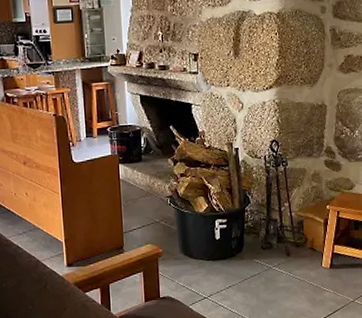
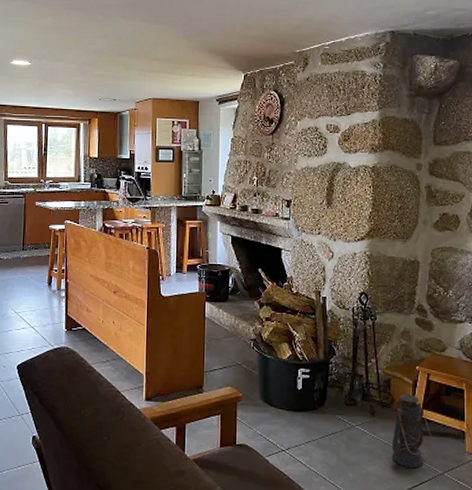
lantern: none [306,232,344,300] -> present [391,394,433,469]

